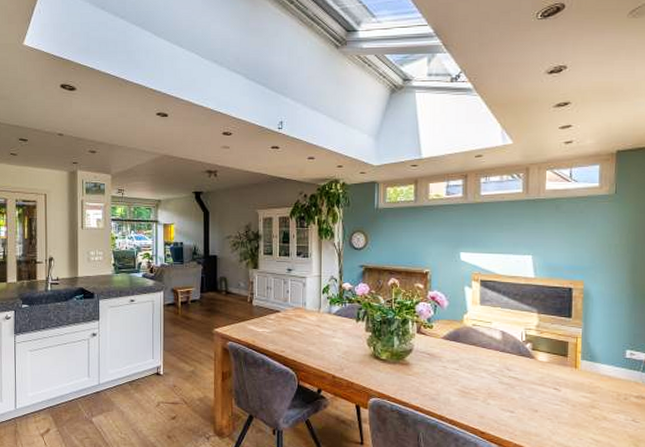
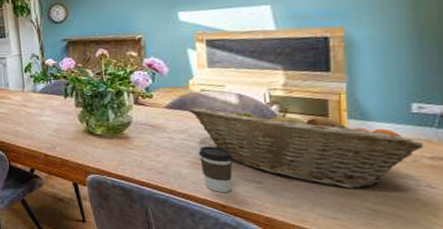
fruit basket: none [462,340,633,421] -> present [189,107,424,189]
coffee cup: none [466,376,493,421] -> present [198,146,233,193]

